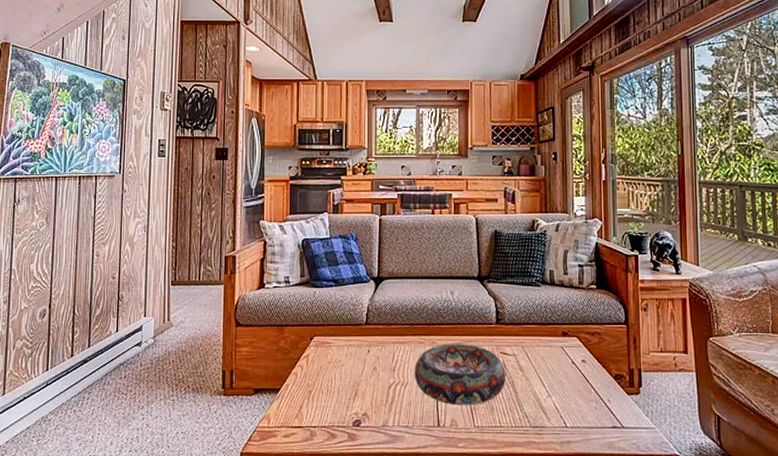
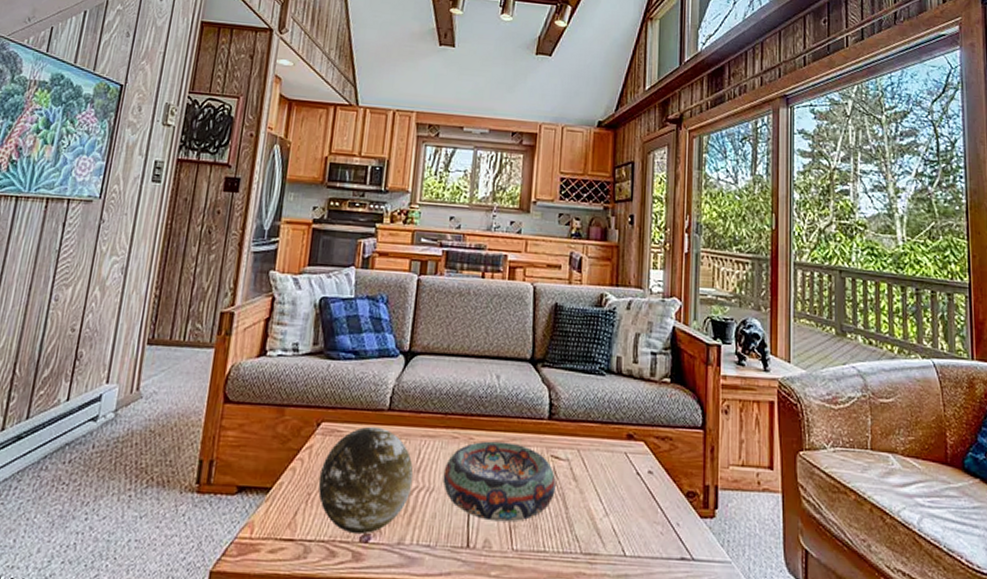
decorative orb: none [316,337,390,421] -> present [318,426,414,535]

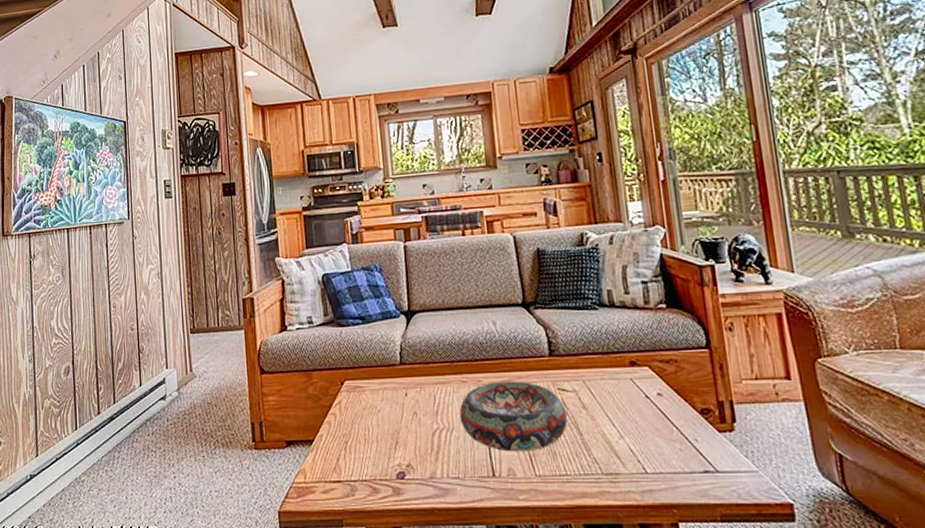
decorative orb: present [318,426,414,535] -> none [351,379,434,473]

